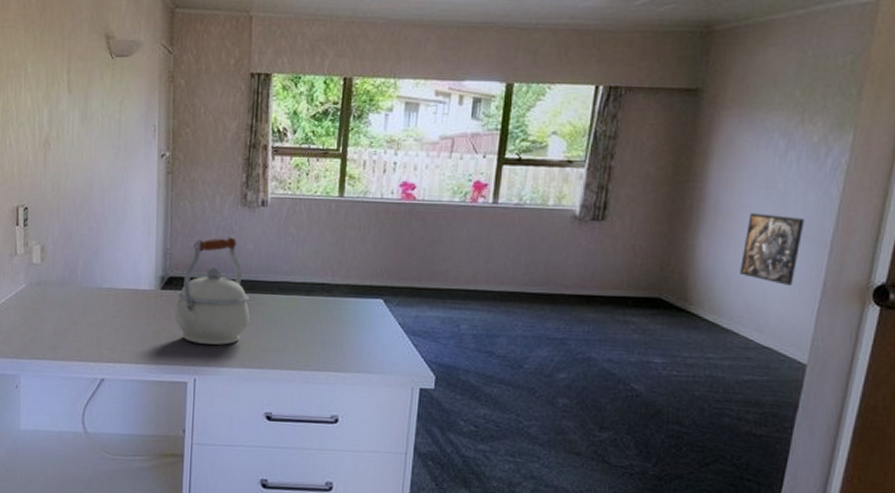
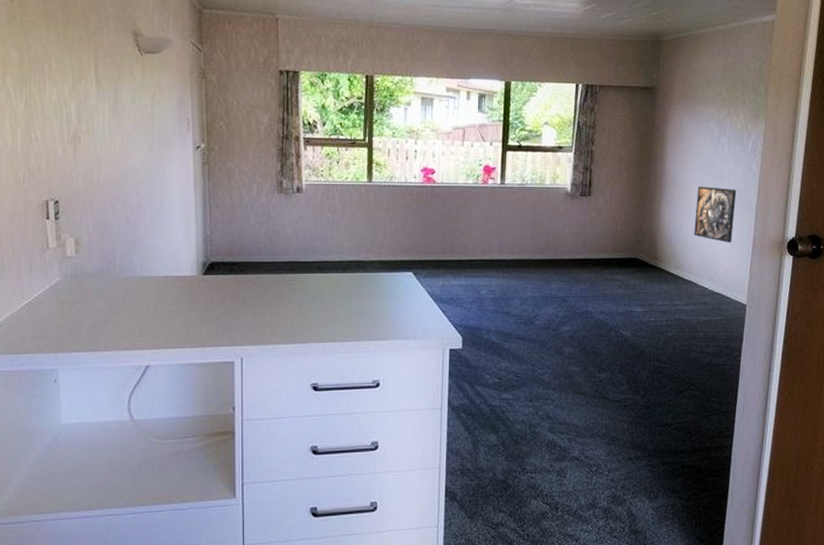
kettle: present [174,237,250,345] -> none [218,222,292,324]

